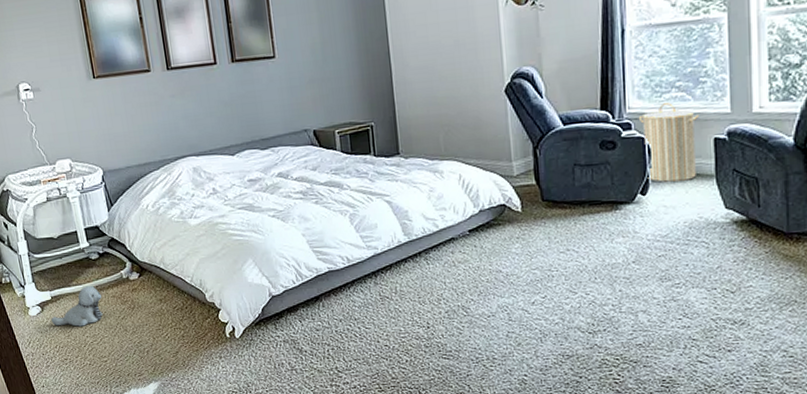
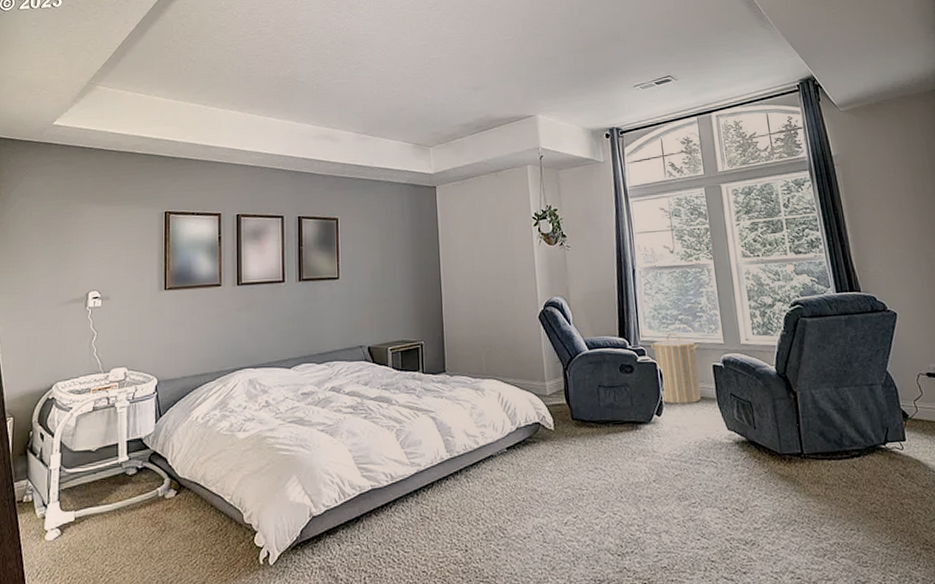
plush toy: present [50,285,103,327] -> none [68,504,131,553]

